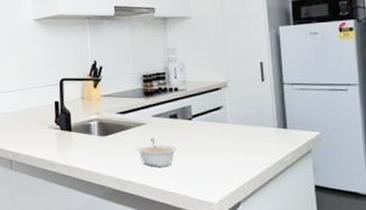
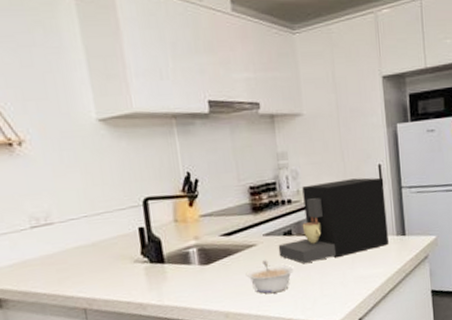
coffee maker: none [164,73,269,145] -> present [278,177,389,264]

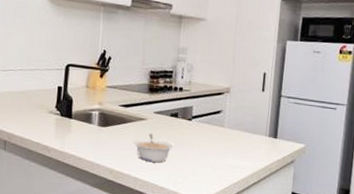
coffee maker: present [278,177,389,264] -> none [163,78,266,145]

